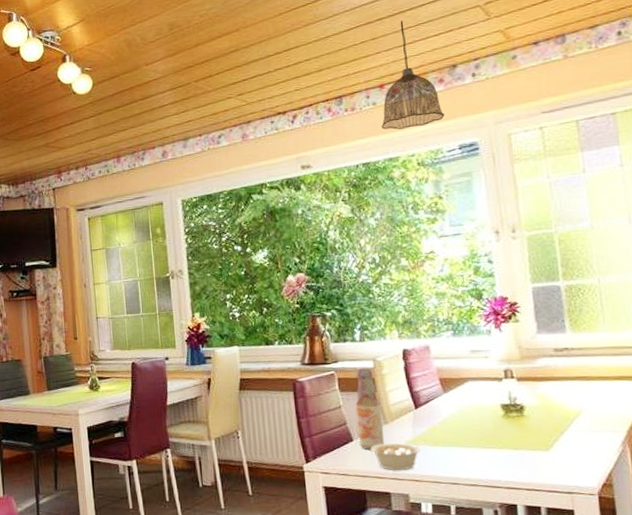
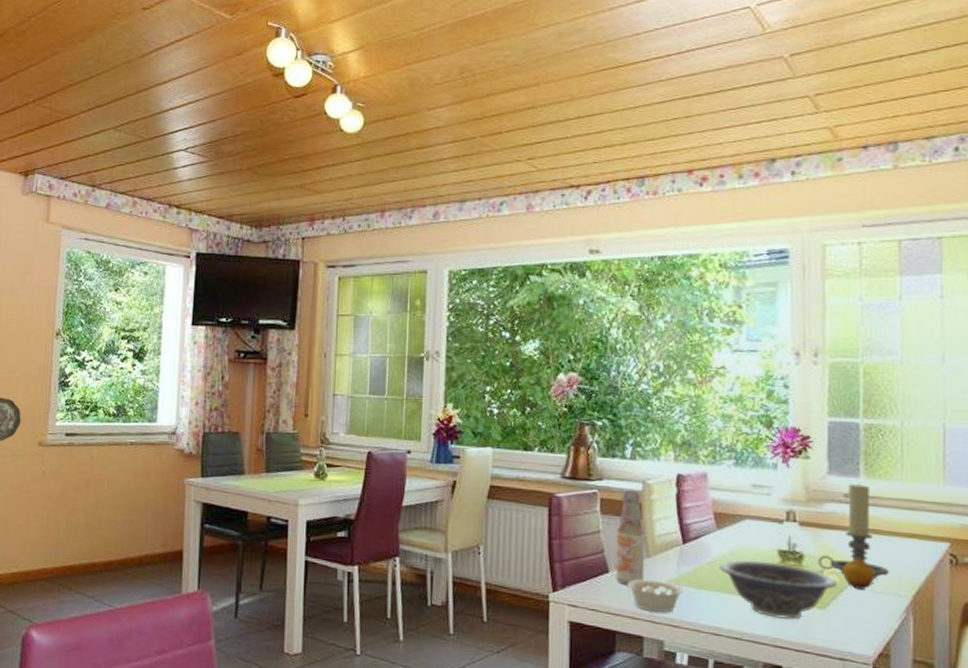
pendant lamp: present [381,21,445,130] -> none [684,101,756,223]
decorative bowl: none [450,415,557,464] -> present [719,560,837,620]
candle holder: none [538,338,604,420] -> present [818,483,890,579]
fruit: none [561,404,591,430] -> present [843,559,875,589]

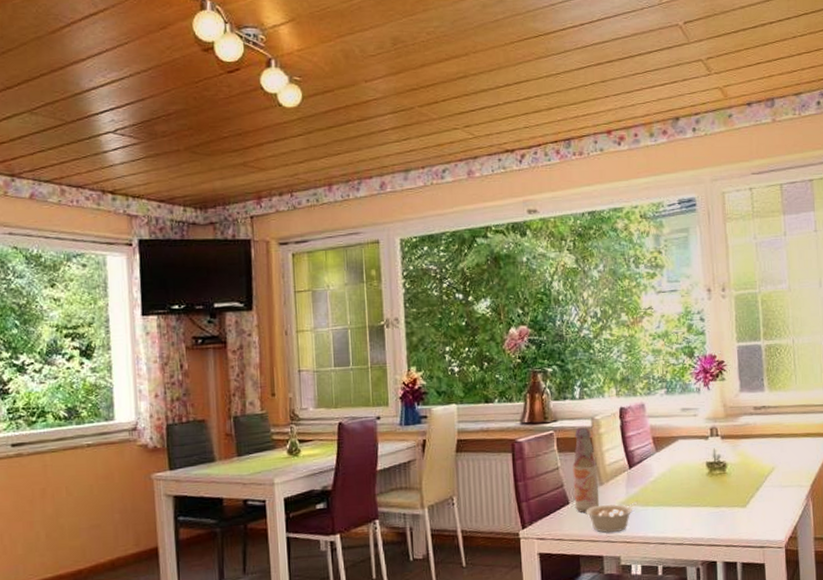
decorative bowl: present [719,560,837,620] -> none [660,473,754,521]
candle holder: present [818,483,890,579] -> none [738,396,793,475]
fruit: present [843,559,875,589] -> none [757,460,782,486]

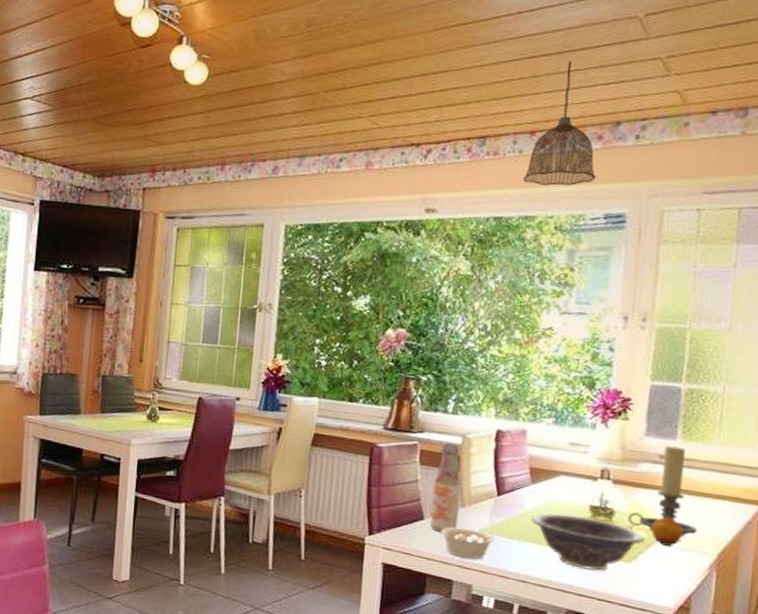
pendant lamp: none [607,66,667,179] -> present [523,61,596,186]
decorative bowl: none [660,473,754,521] -> present [531,513,645,571]
candle holder: none [738,396,793,475] -> present [628,445,698,537]
fruit: none [757,460,782,486] -> present [651,517,683,546]

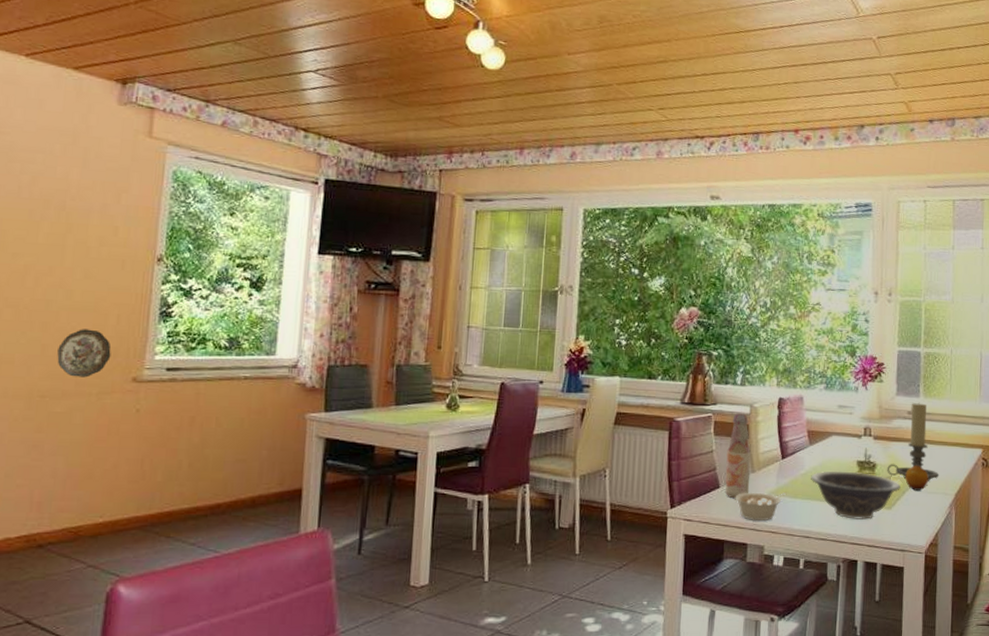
pendant lamp: present [523,61,596,186] -> none [791,71,848,178]

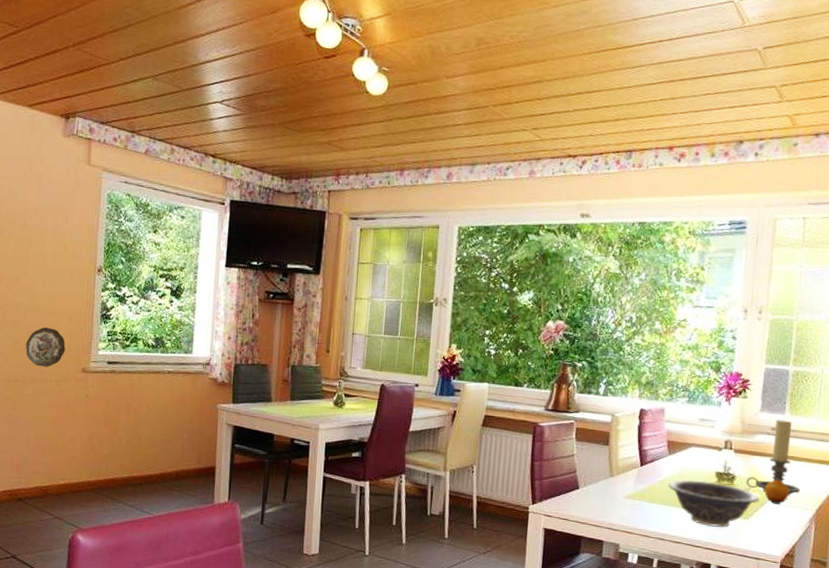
bottle: present [725,413,751,499] -> none [584,421,610,500]
legume: present [735,492,787,522] -> none [593,494,644,522]

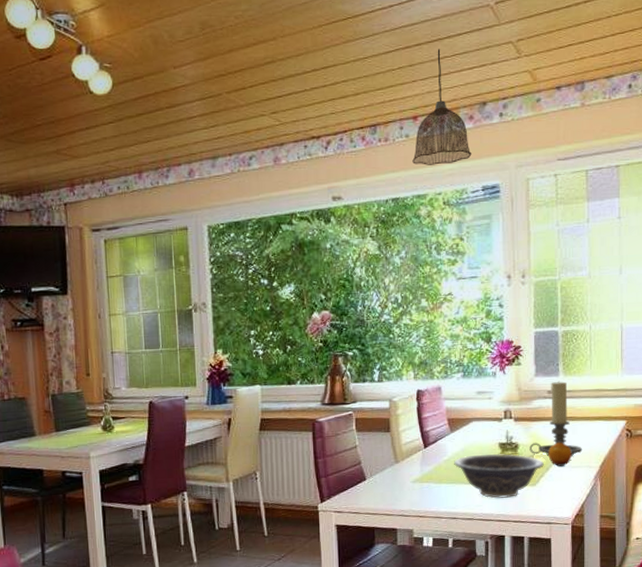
pendant lamp: none [663,86,723,195] -> present [412,49,472,165]

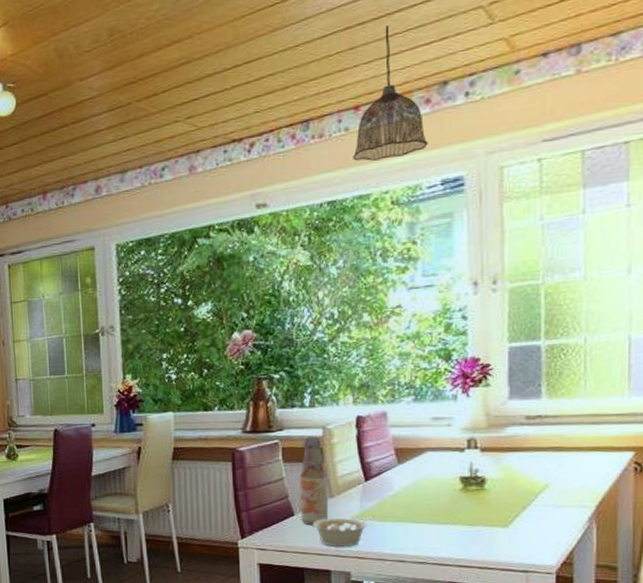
bottle: none [370,408,395,489] -> present [299,436,329,526]
legume: none [381,479,431,507] -> present [313,516,374,547]
decorative bowl: present [454,453,544,498] -> none [402,489,519,540]
candle holder: present [529,381,583,456] -> none [500,404,573,494]
fruit: present [548,442,572,466] -> none [526,477,558,505]

